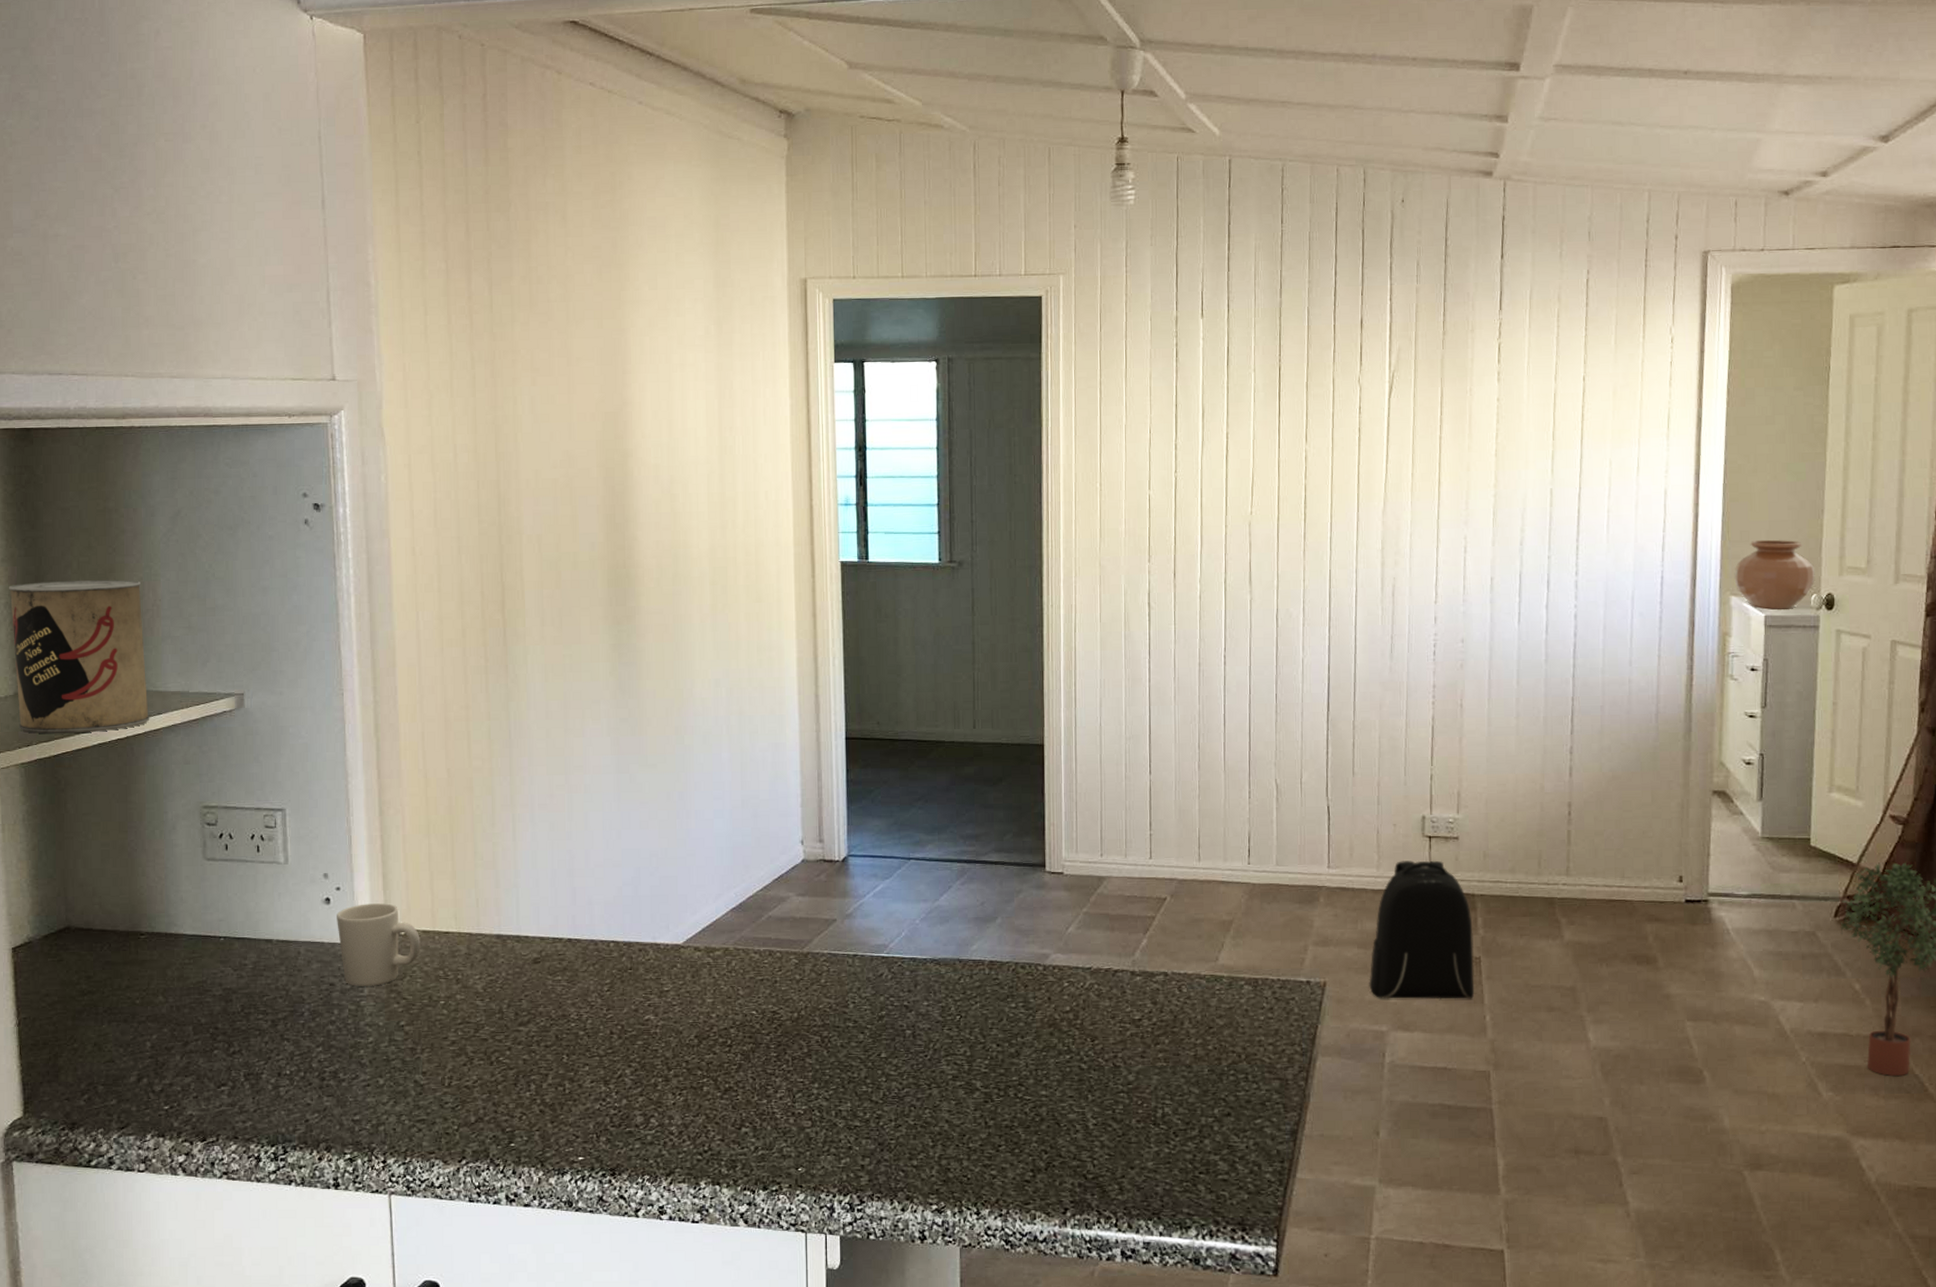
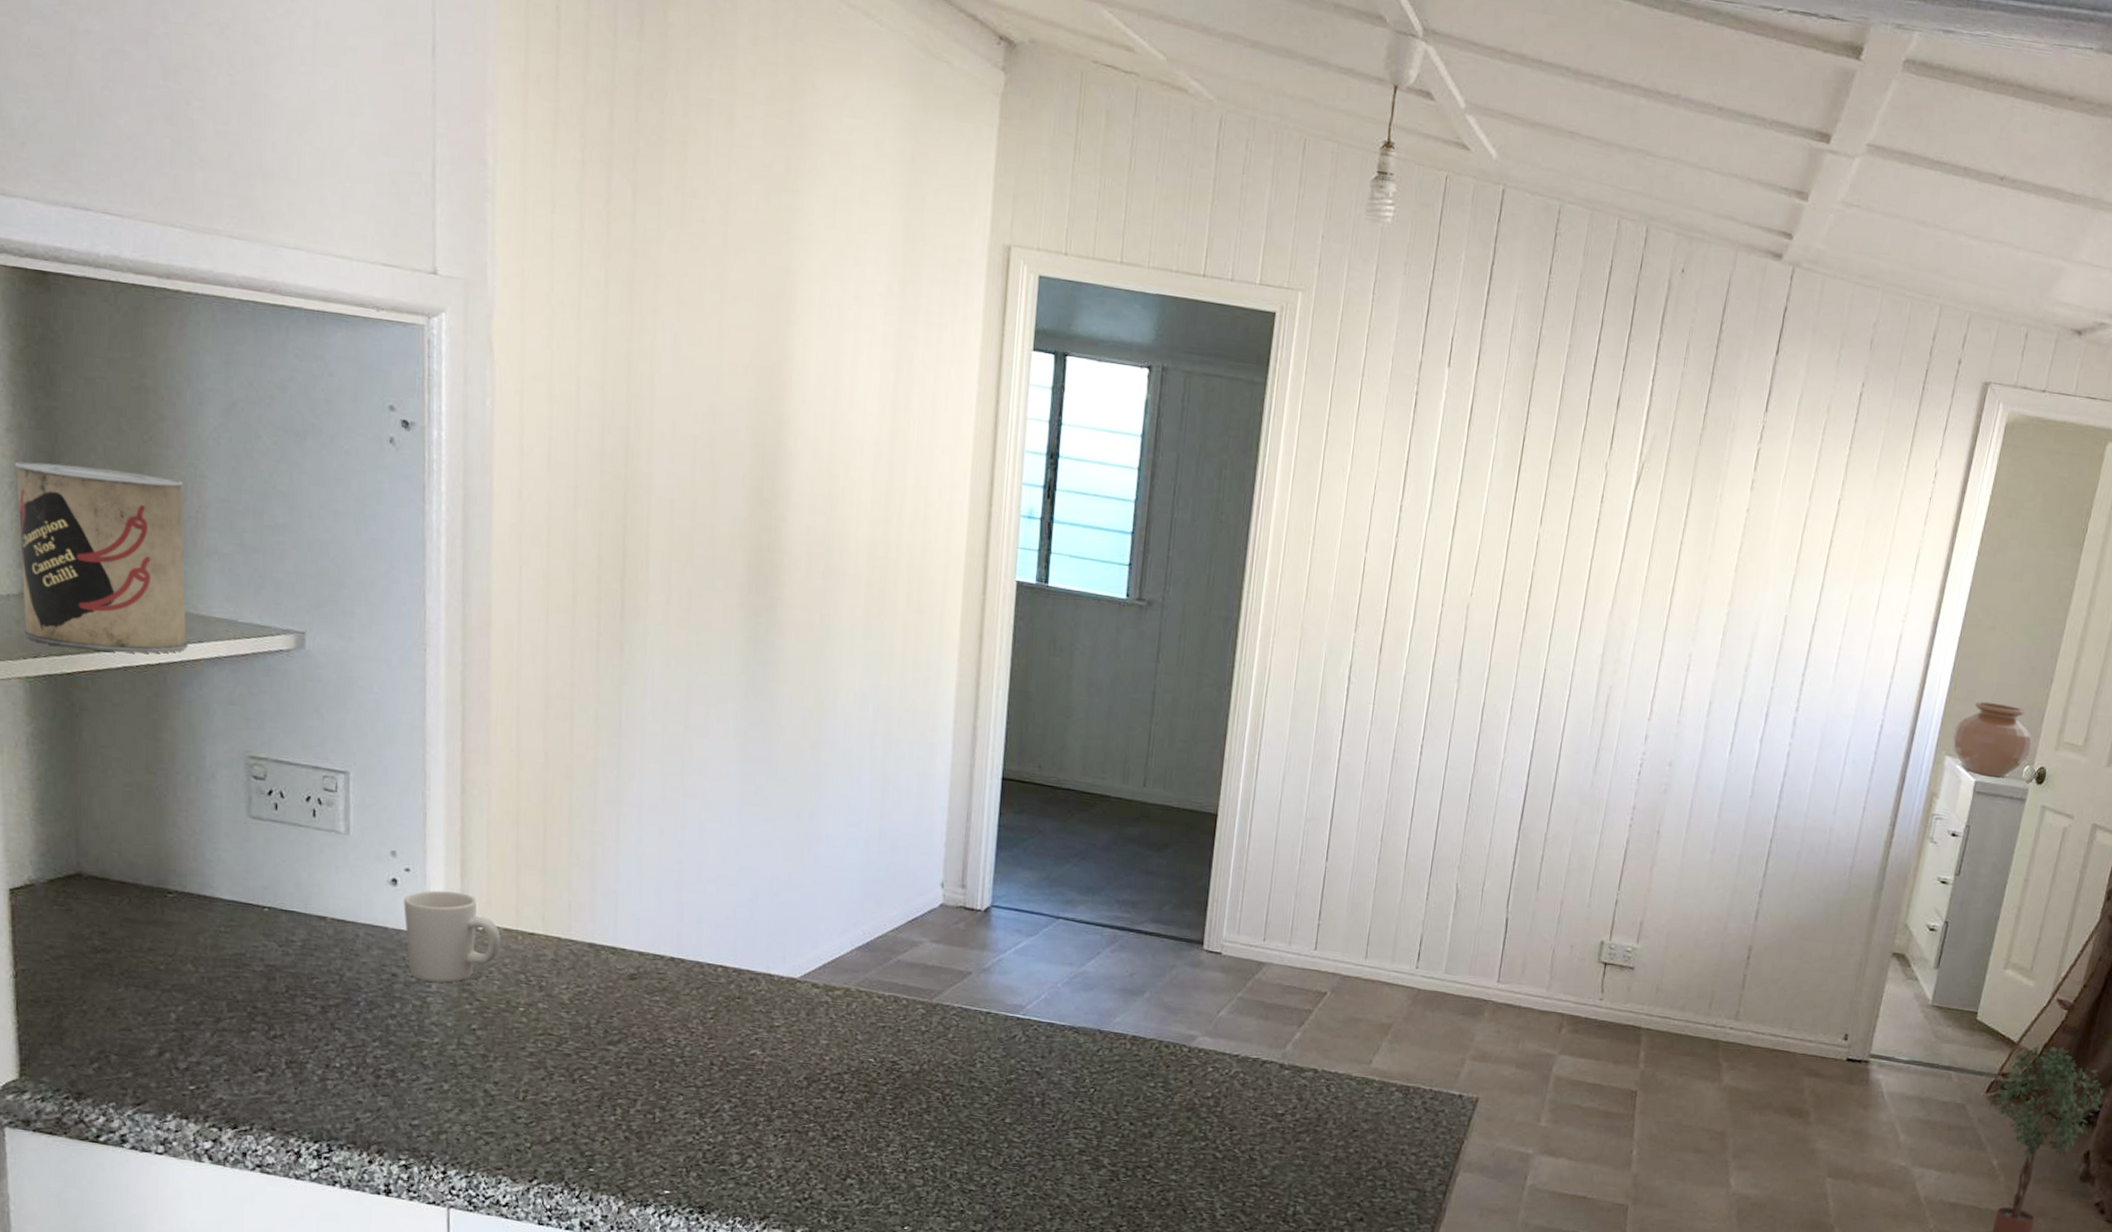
backpack: present [1369,860,1475,1000] -> none [1521,984,1635,1131]

